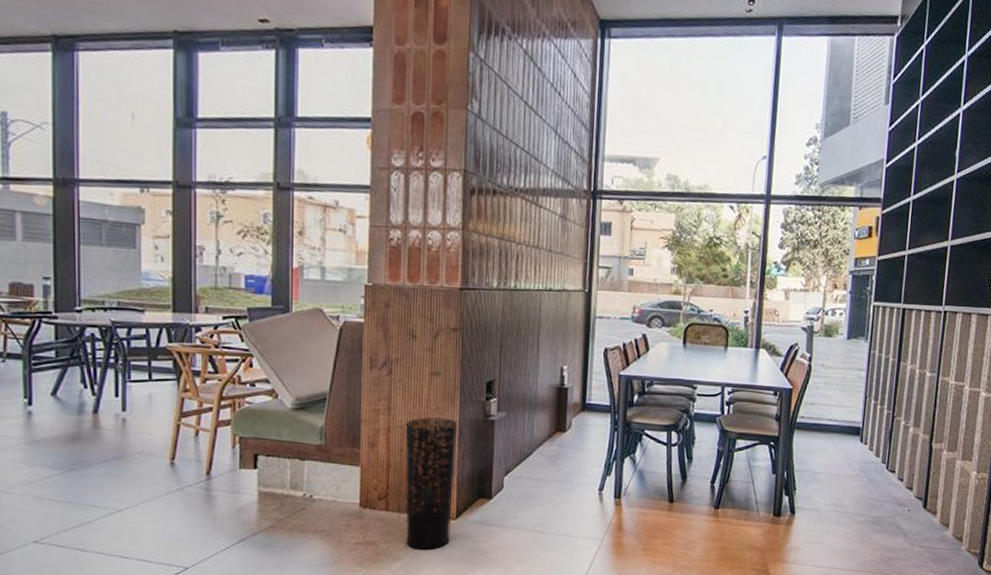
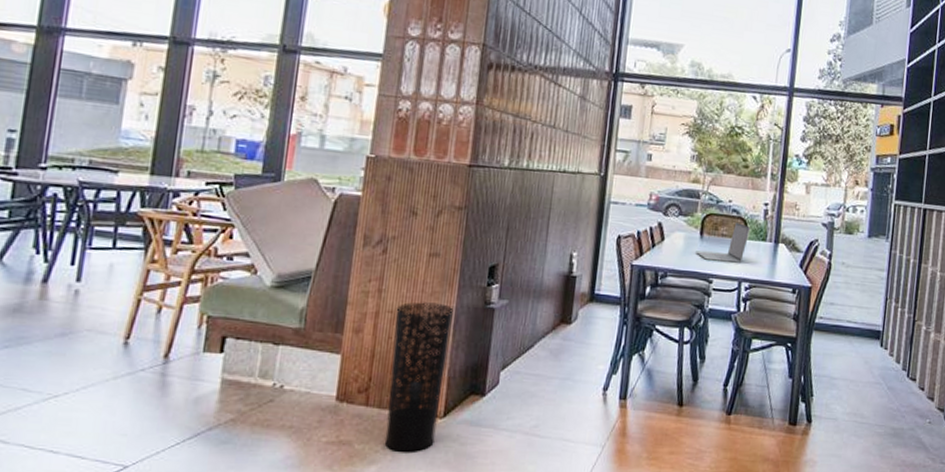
laptop: none [680,331,732,369] -> present [696,223,751,263]

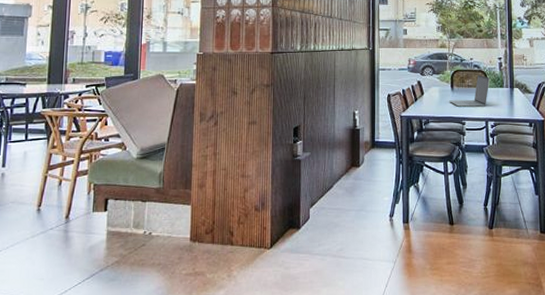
umbrella stand: present [384,302,454,453] -> none [227,159,270,279]

